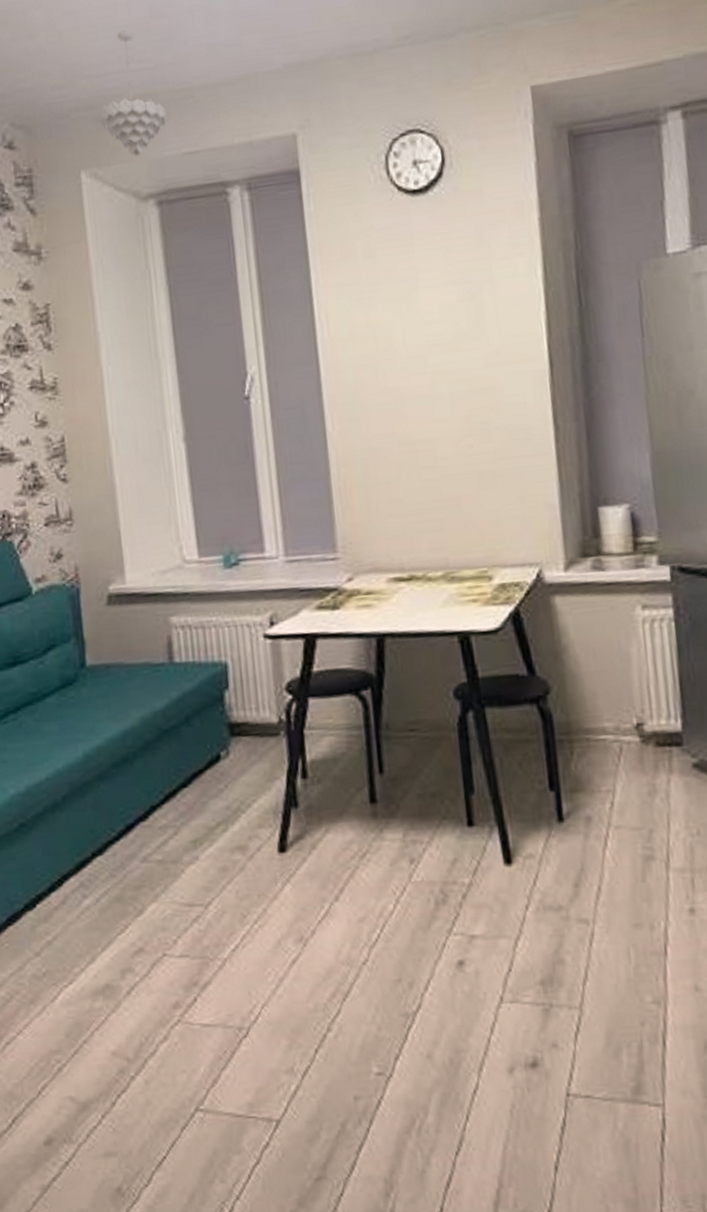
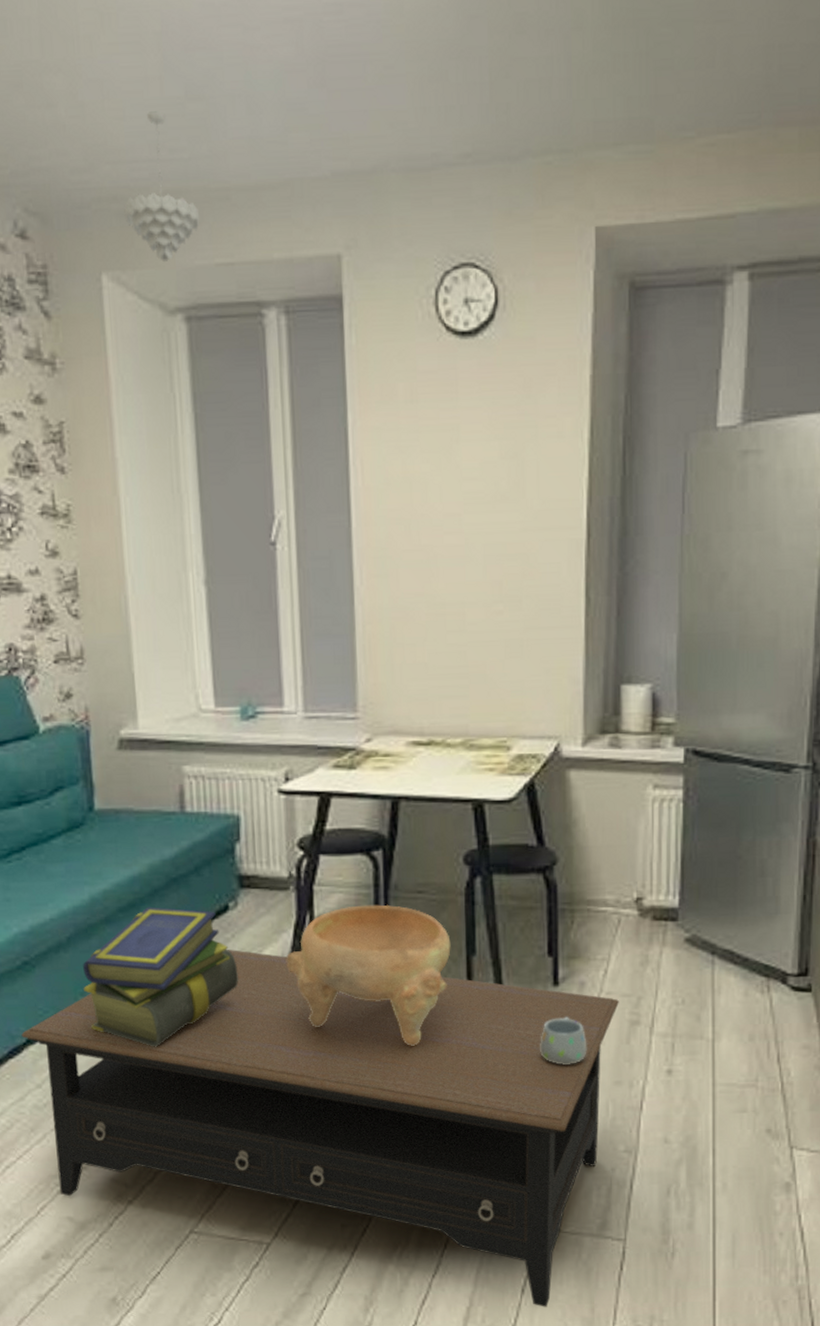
coffee table: none [19,800,630,1187] -> present [21,949,619,1307]
stack of books: none [79,760,234,908] -> present [83,907,238,1047]
decorative bowl: none [281,745,448,895] -> present [286,905,451,1046]
mug: none [549,854,601,908] -> present [540,1016,587,1065]

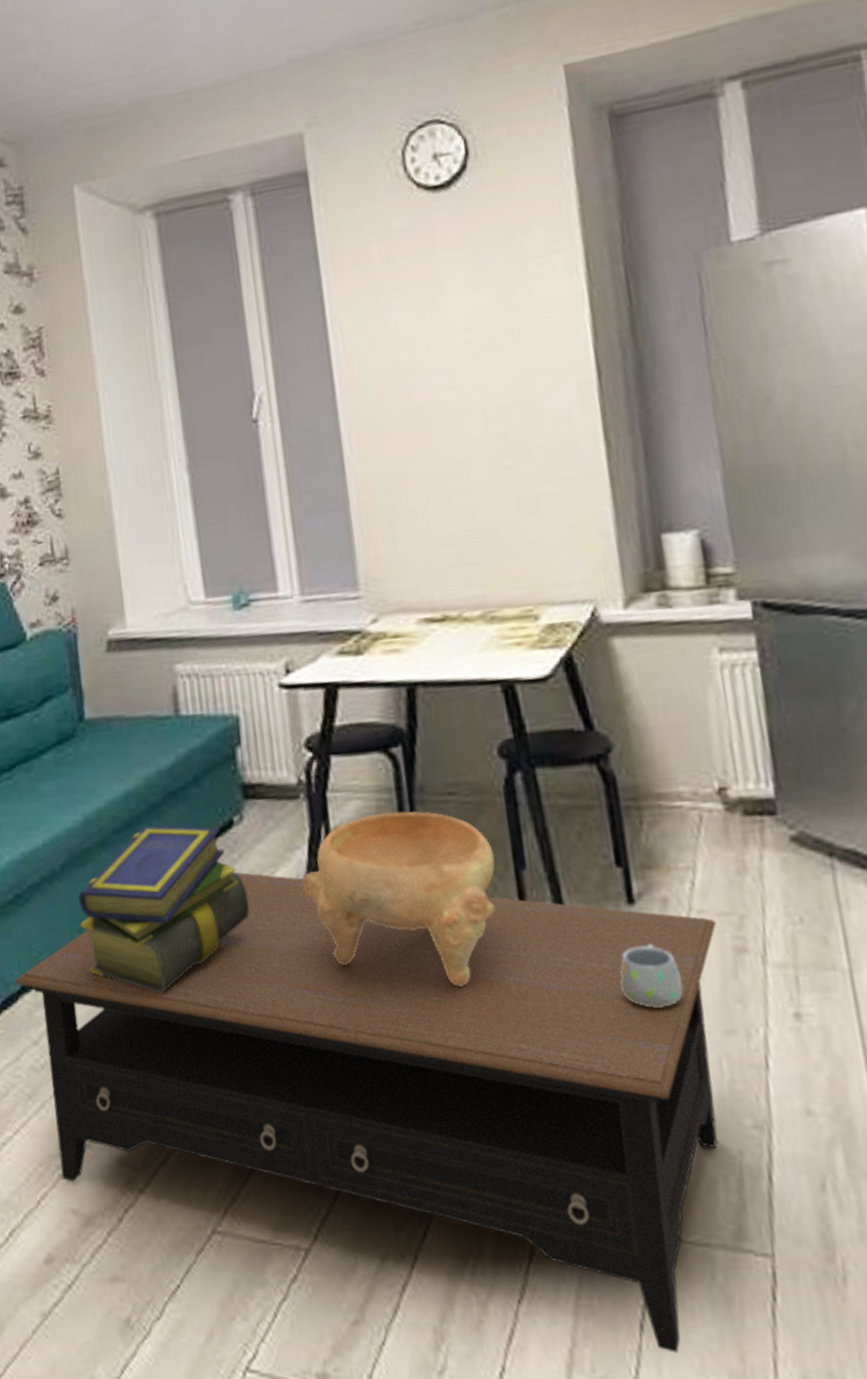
pendant light: present [124,111,200,261] -> none [92,36,164,166]

